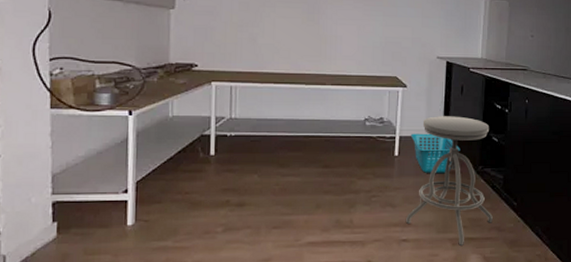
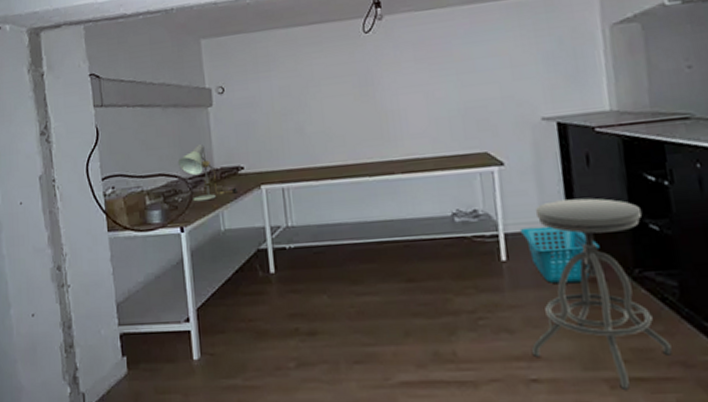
desk lamp: none [133,39,189,90] -> present [177,143,237,202]

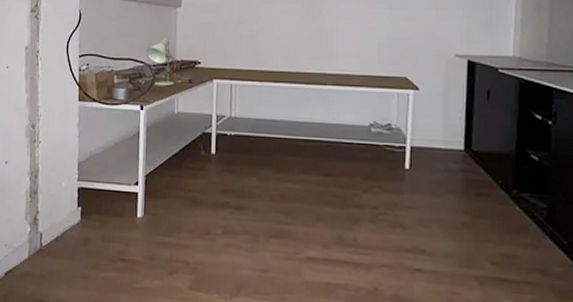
laundry basket: present [519,226,600,284] -> none [424,144,488,195]
stool: present [532,198,672,389] -> none [420,125,533,287]

